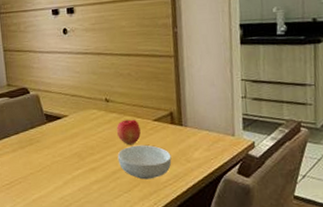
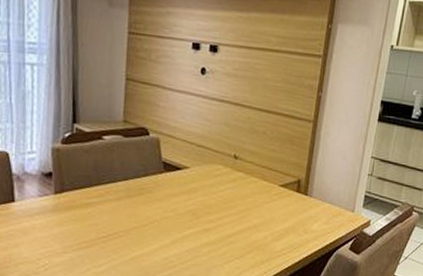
apple: present [116,119,141,144] -> none [239,181,265,208]
cereal bowl: present [117,144,172,180] -> none [235,209,291,247]

